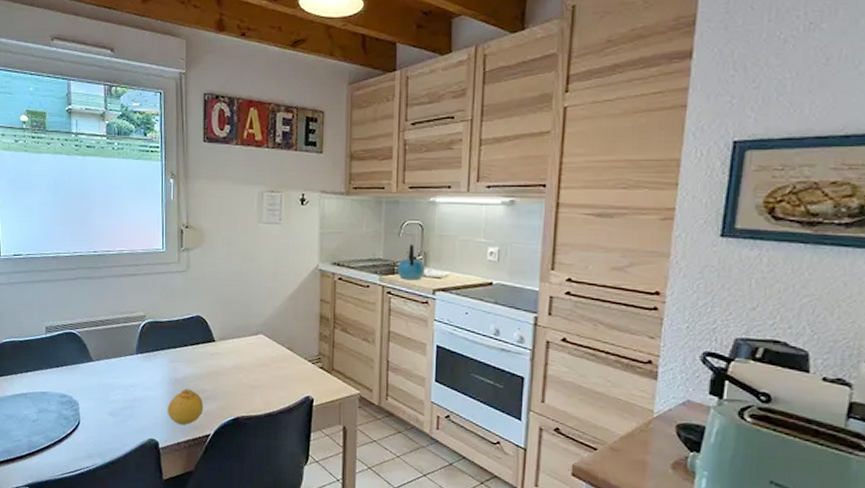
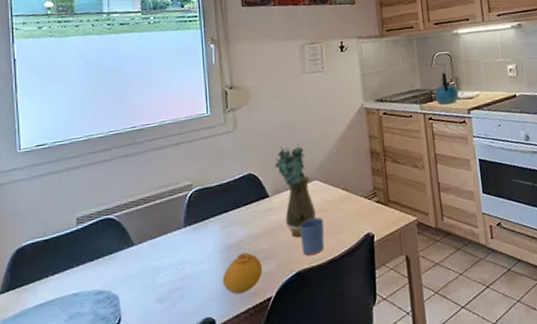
vase: none [223,294,258,385] -> present [275,144,316,237]
mug: none [241,370,266,405] -> present [299,217,325,255]

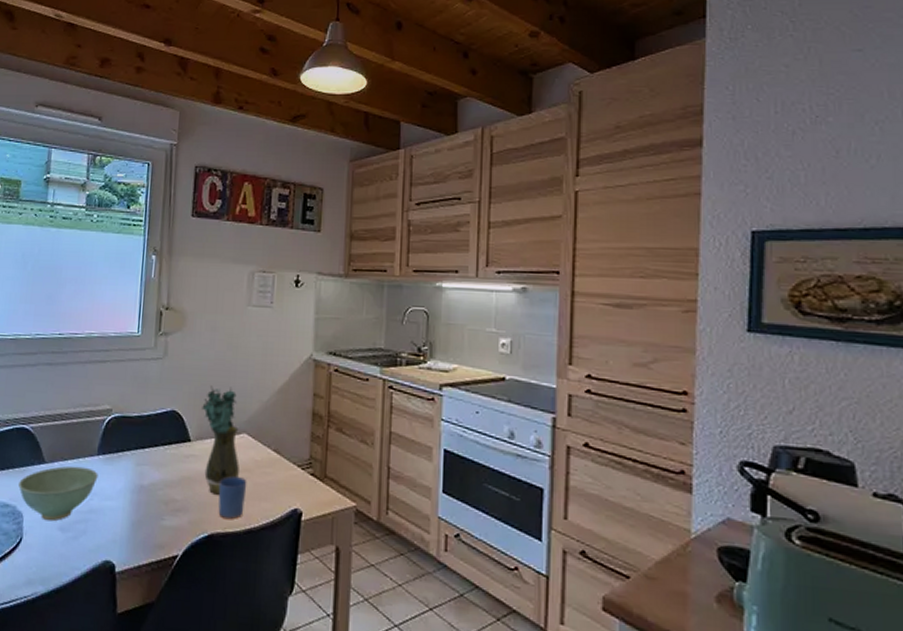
bowl: none [110,240,188,297] -> present [19,466,98,521]
fruit: present [222,252,263,294] -> none [128,498,173,544]
kettle: present [434,72,459,105] -> none [400,332,431,374]

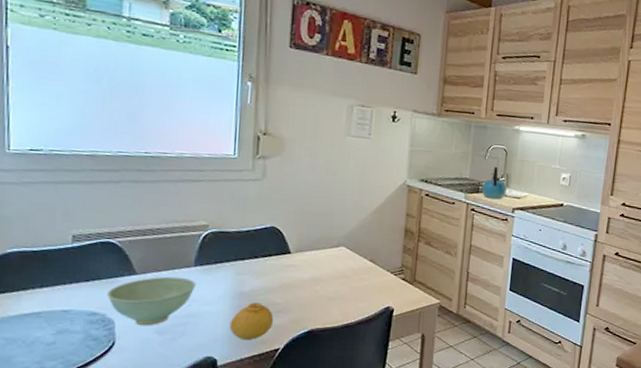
fruit: none [128,498,173,544] -> present [229,302,274,341]
vase: present [202,385,240,495] -> none [301,205,338,298]
mug: present [218,476,247,519] -> none [317,282,345,317]
kettle: none [400,332,431,374] -> present [482,166,507,200]

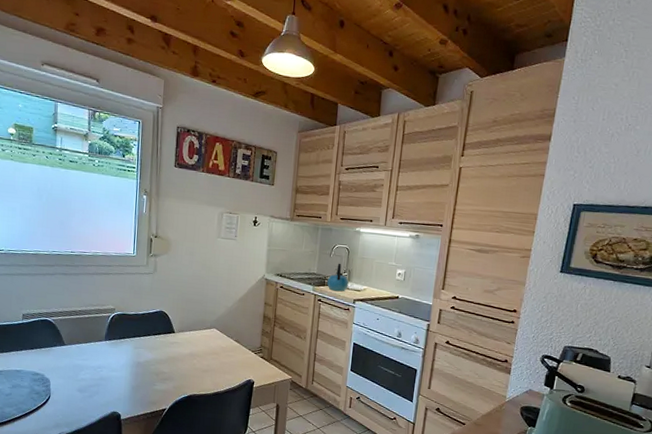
bowl: present [107,276,196,326] -> none [45,347,106,385]
fruit: present [229,302,274,341] -> none [129,371,162,401]

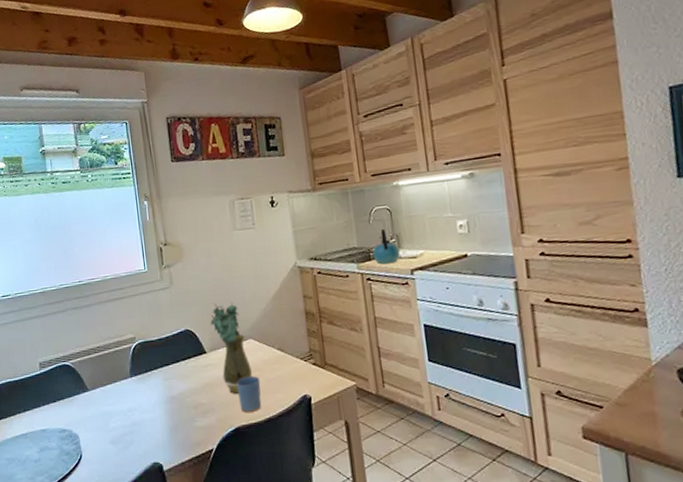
vase: none [183,294,210,369] -> present [210,302,252,394]
mug: none [195,357,216,386] -> present [236,376,262,412]

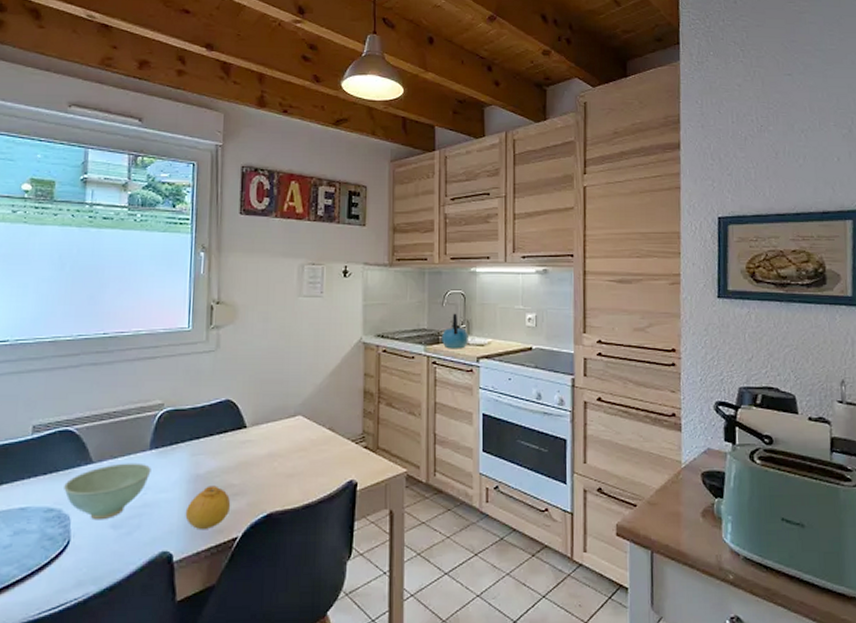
bowl: none [70,388,135,438] -> present [64,463,151,520]
fruit: none [167,405,204,444] -> present [185,485,231,530]
vase: present [210,302,252,394] -> none [256,373,296,475]
mug: present [236,376,262,412] -> none [276,457,304,496]

